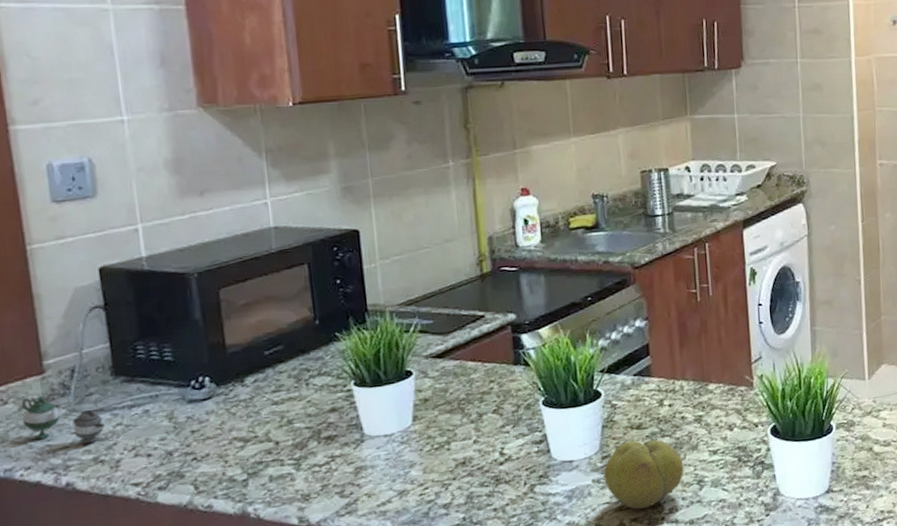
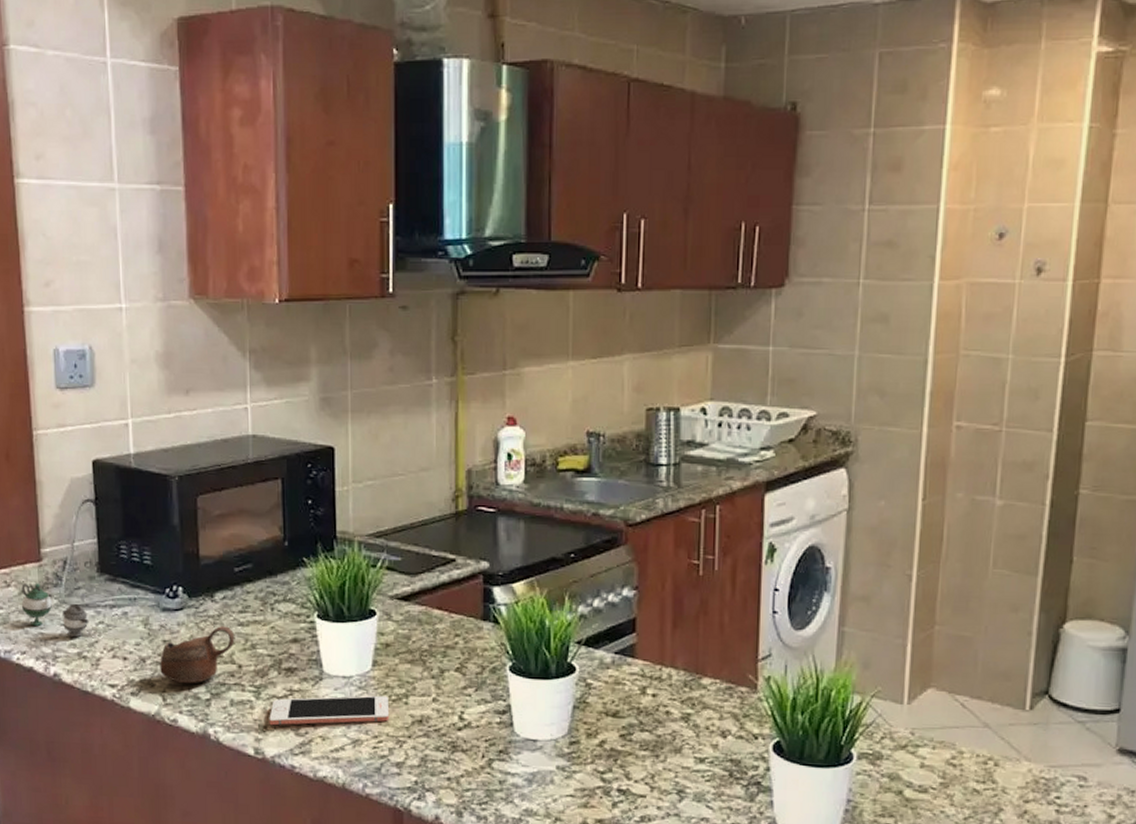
cup: none [189,407,270,470] -> present [160,626,235,684]
cell phone: none [311,446,434,493] -> present [269,695,390,726]
fruit: present [603,440,684,510] -> none [570,729,663,811]

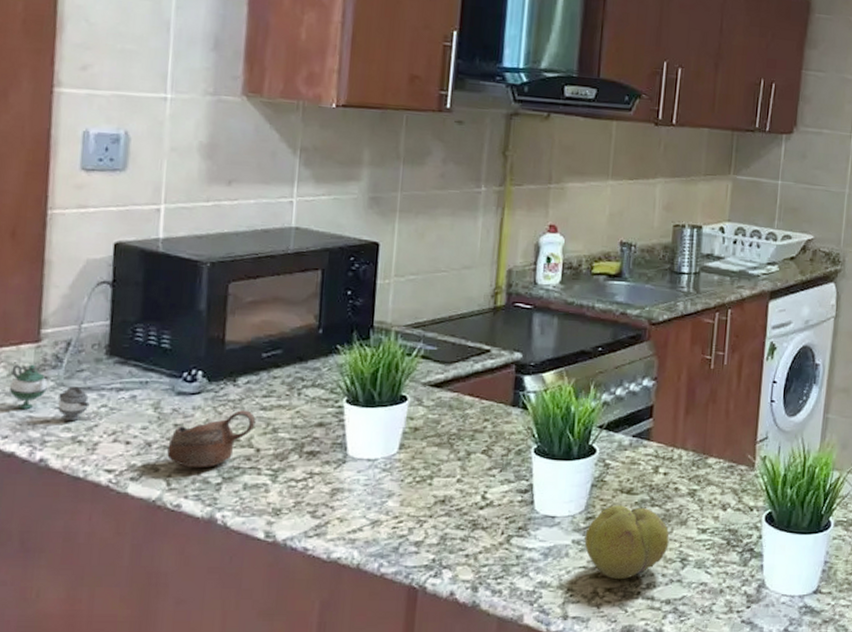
cell phone: present [269,695,390,726] -> none [284,477,413,509]
fruit: none [570,729,663,811] -> present [584,505,670,580]

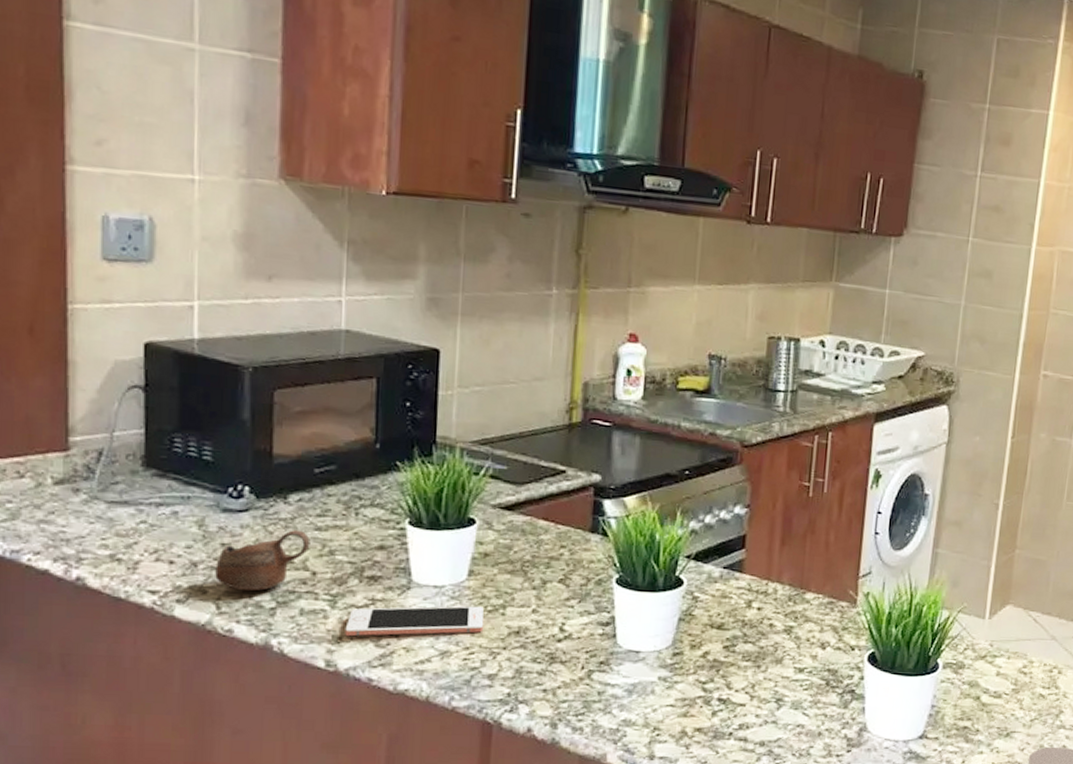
teapot: present [9,364,90,422] -> none [37,475,127,538]
cell phone: none [284,477,413,509] -> present [345,606,484,637]
fruit: present [584,505,670,580] -> none [671,641,764,720]

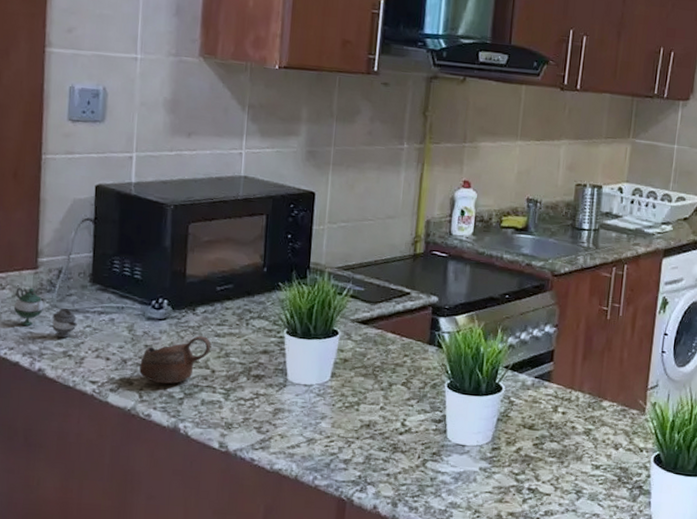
teapot: none [37,475,127,538] -> present [13,287,77,338]
cell phone: present [345,606,484,637] -> none [234,400,342,425]

